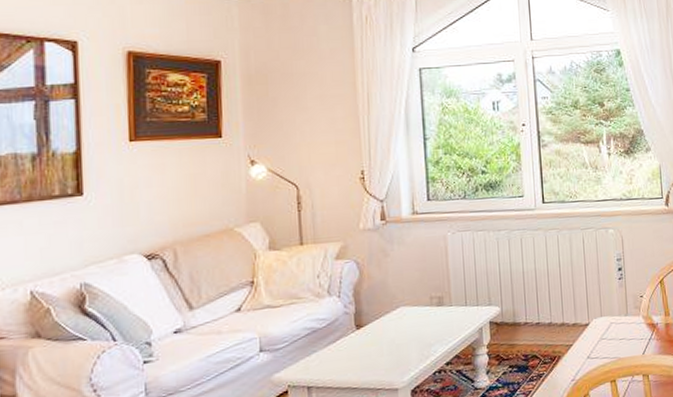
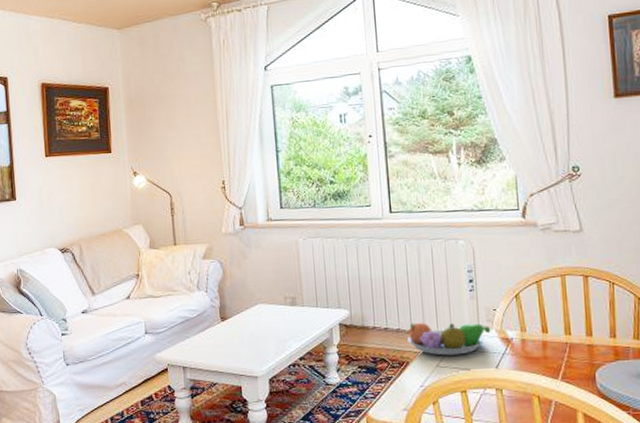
fruit bowl: none [559,311,639,347] -> present [407,322,491,356]

